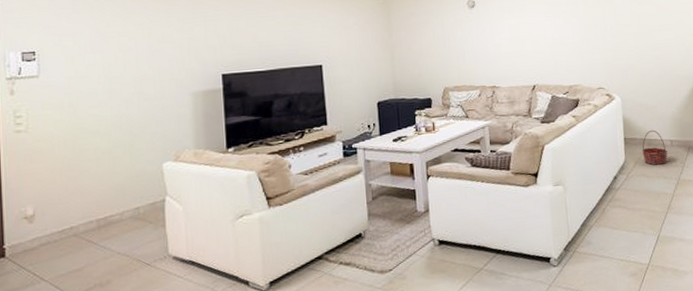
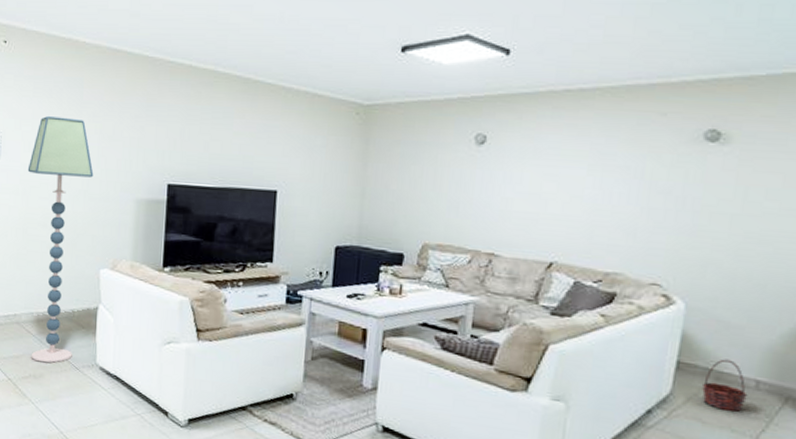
floor lamp: none [72,28,146,269] -> present [27,115,94,363]

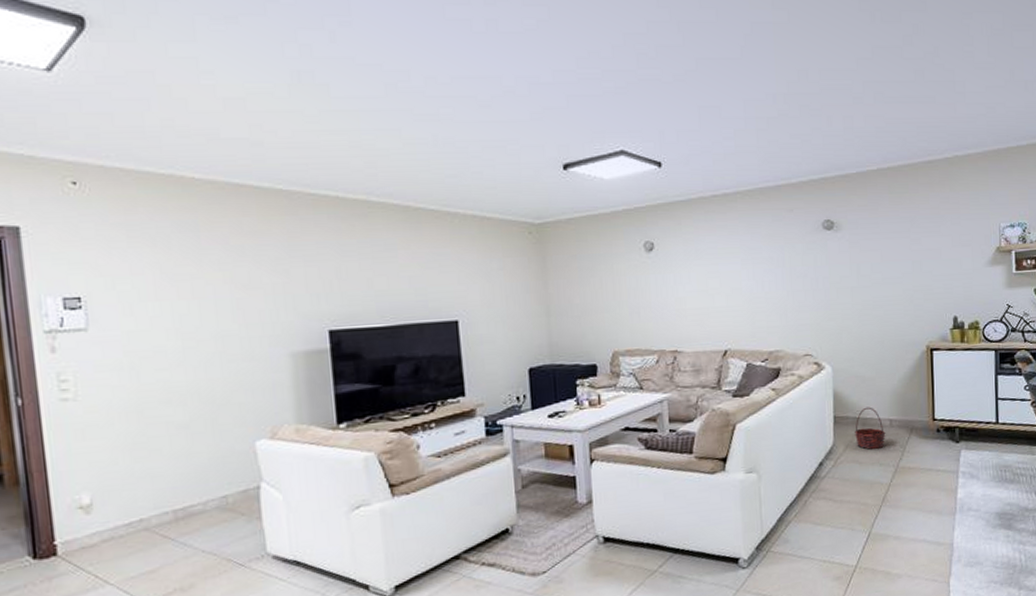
floor lamp: present [27,115,94,363] -> none [132,268,233,571]

